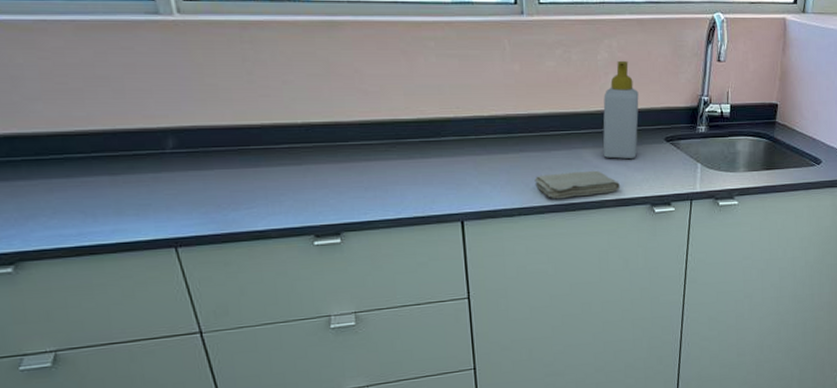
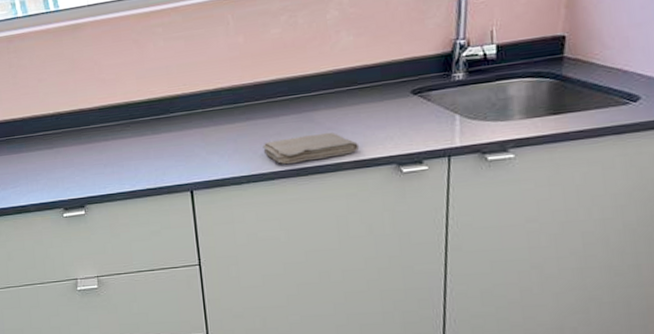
soap bottle: present [602,60,639,159] -> none [335,15,378,119]

